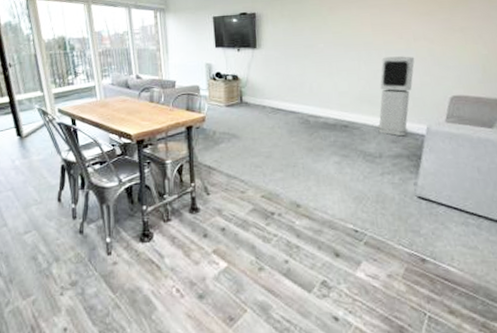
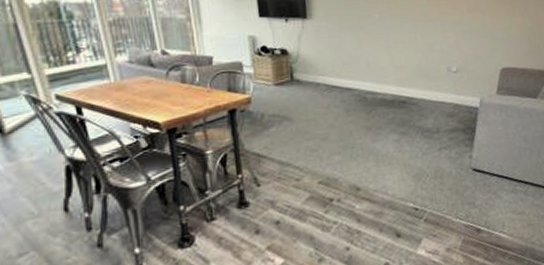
air purifier: present [377,56,415,137] -> none [434,28,468,110]

